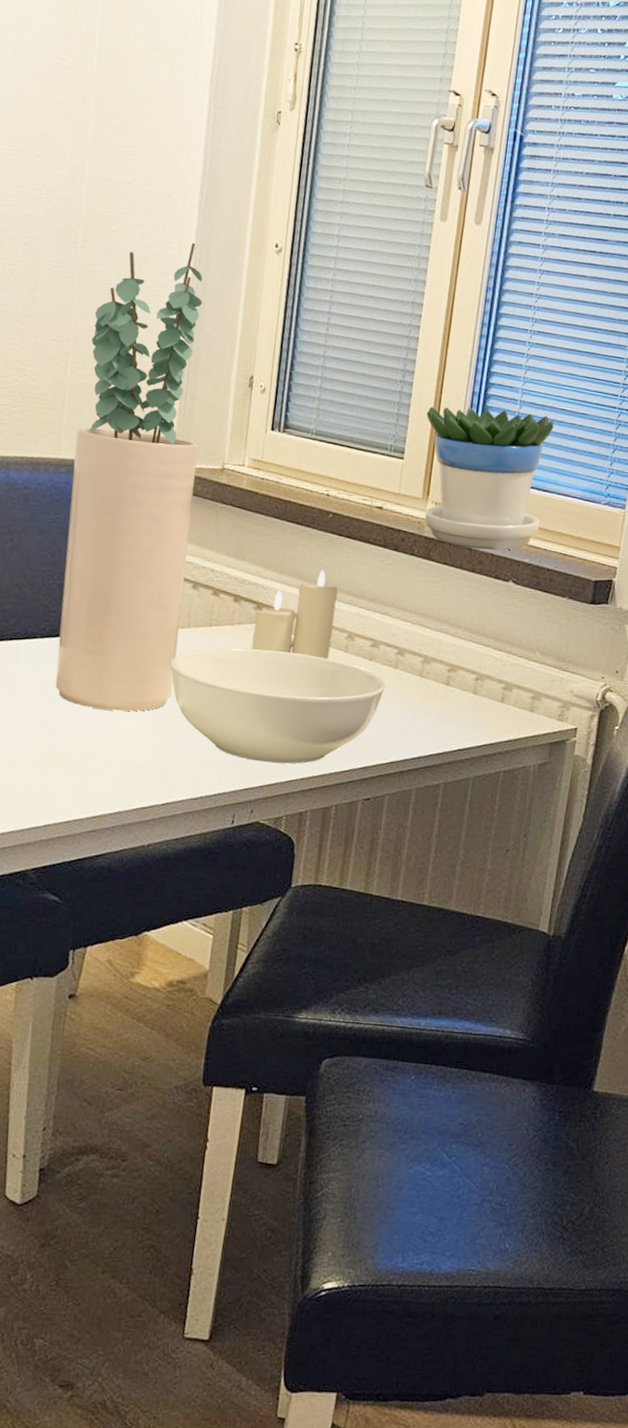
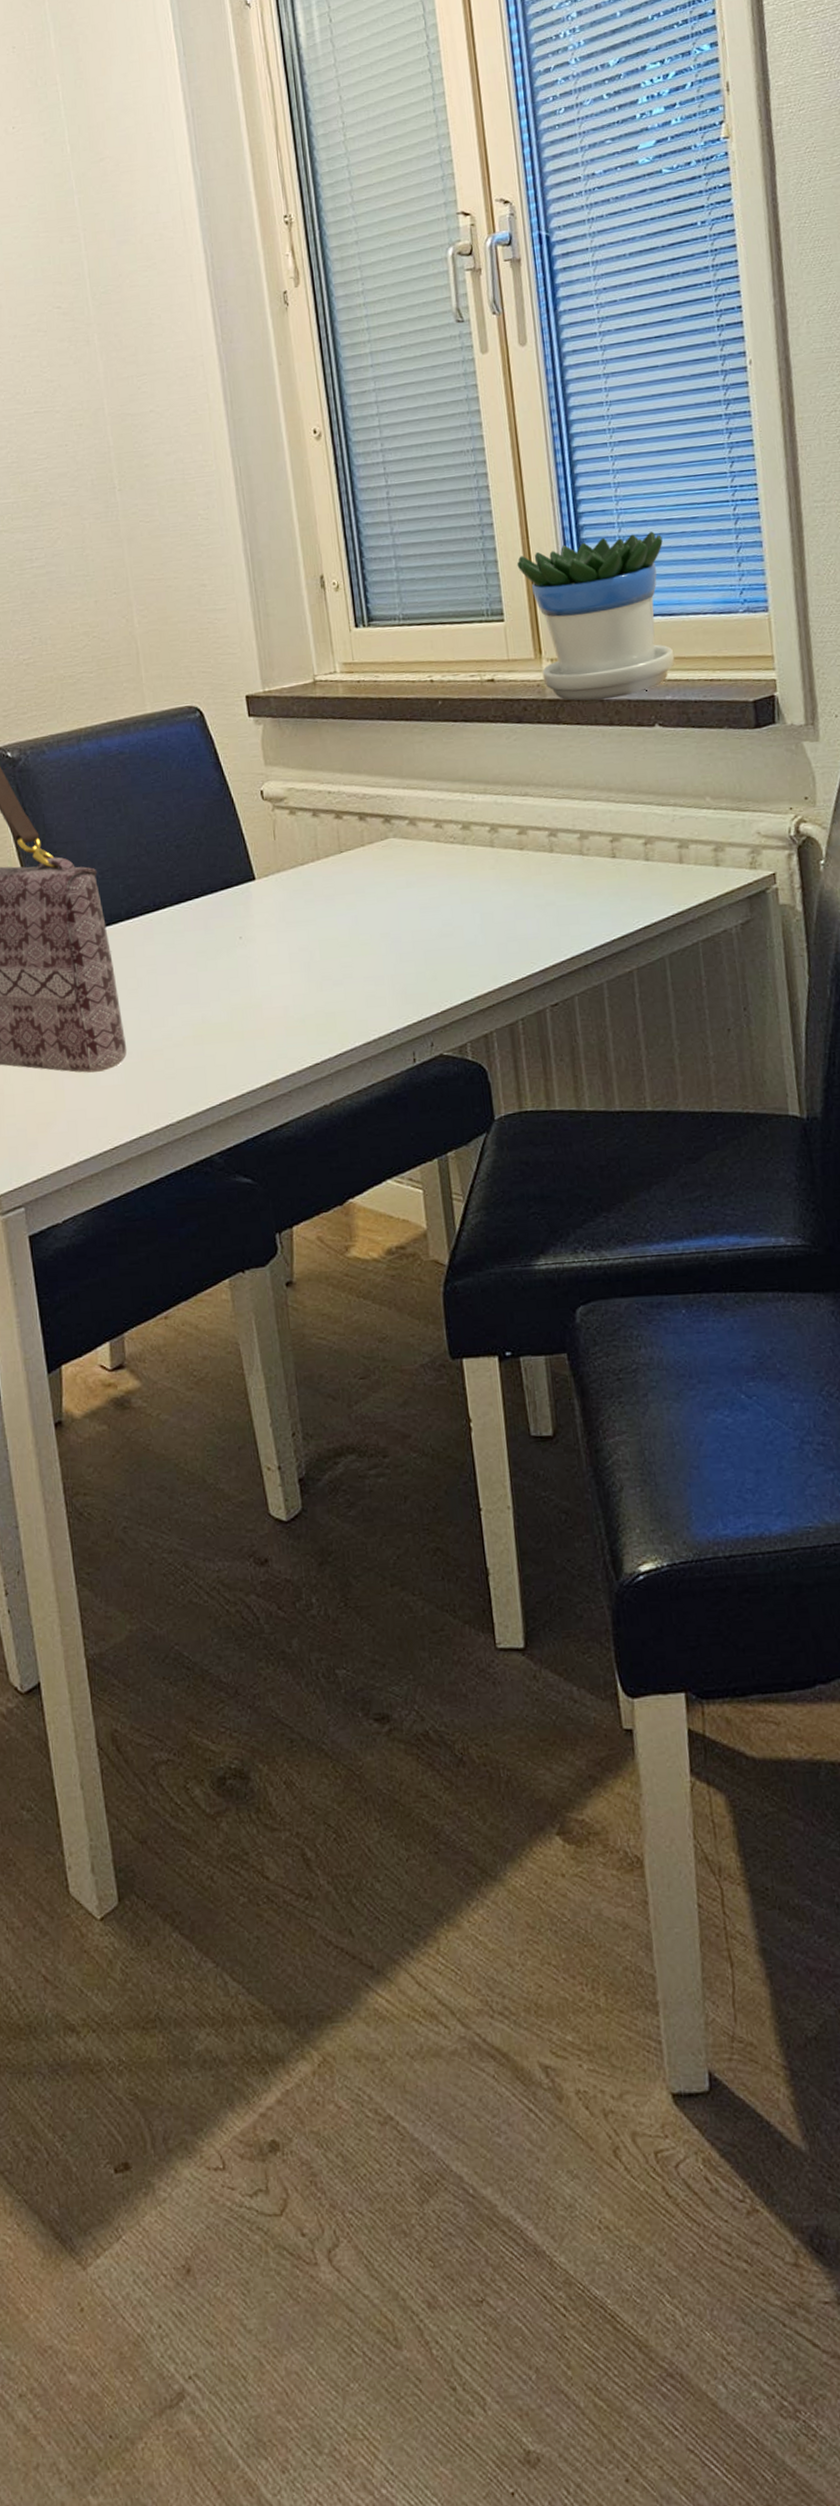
vase: present [55,242,203,711] -> none [147,453,318,969]
bowl: present [169,648,386,764] -> none [308,858,545,989]
candle: present [251,570,339,660] -> none [384,763,476,868]

